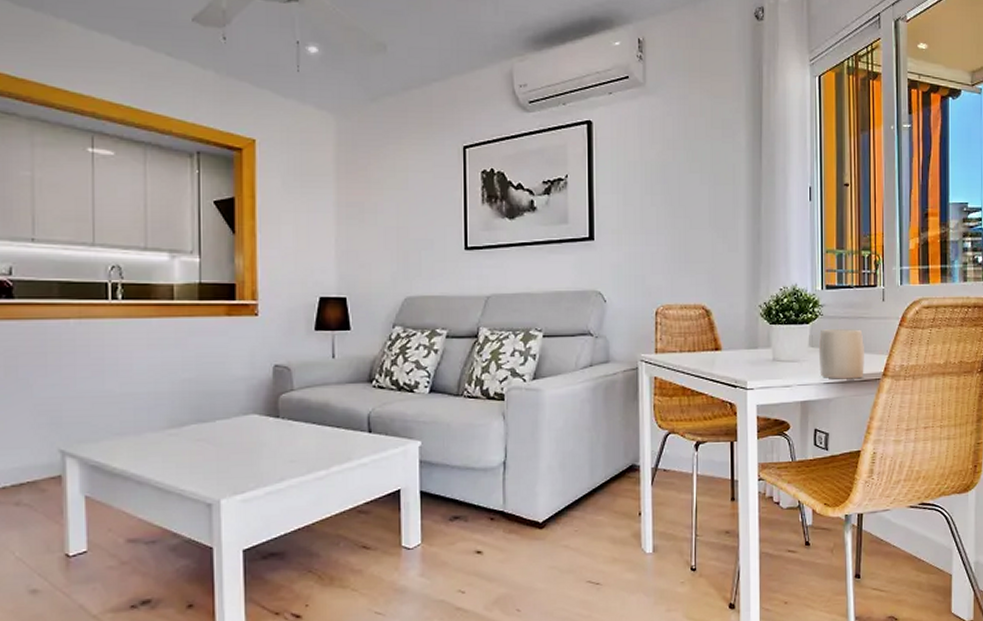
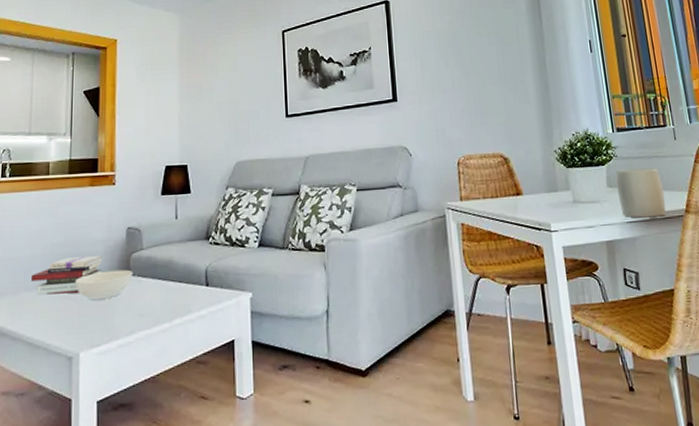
books: none [156,395,244,436] -> present [30,256,102,295]
bowl: none [211,411,283,444] -> present [74,269,133,300]

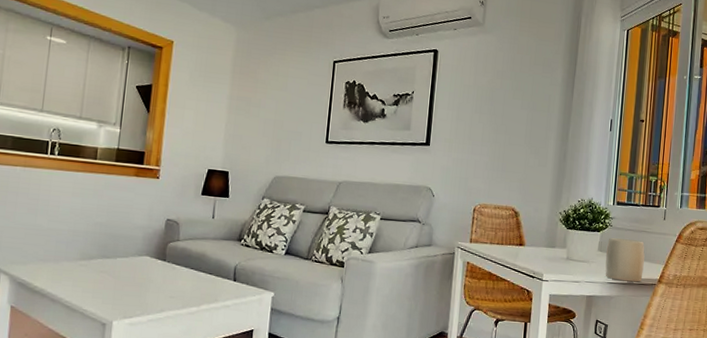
books: present [30,256,102,295] -> none [72,237,141,269]
bowl: present [74,269,133,300] -> none [113,254,169,279]

